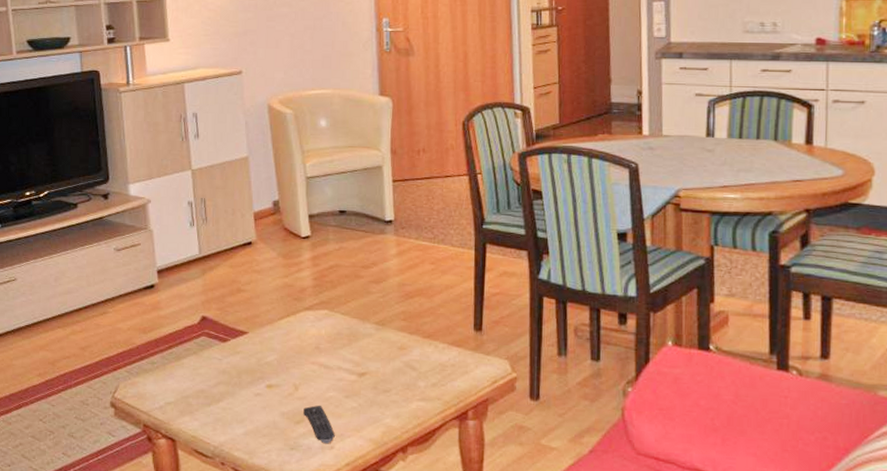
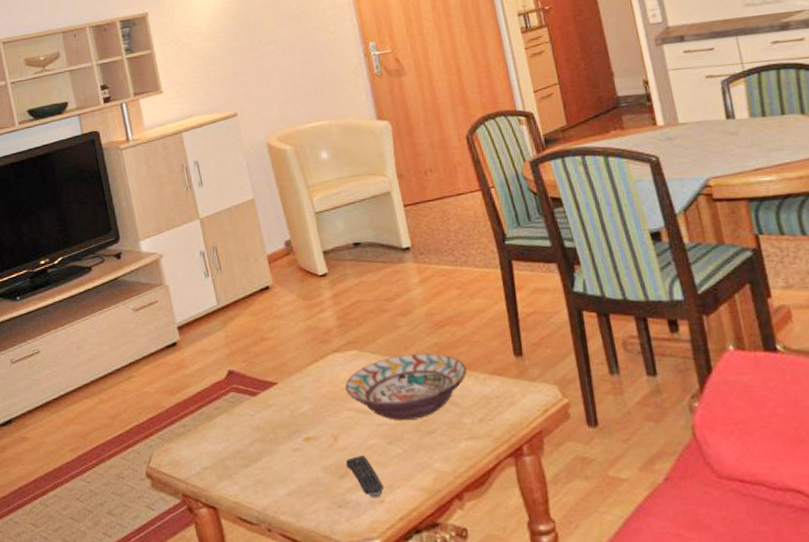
decorative bowl: none [312,318,428,378] -> present [345,353,467,420]

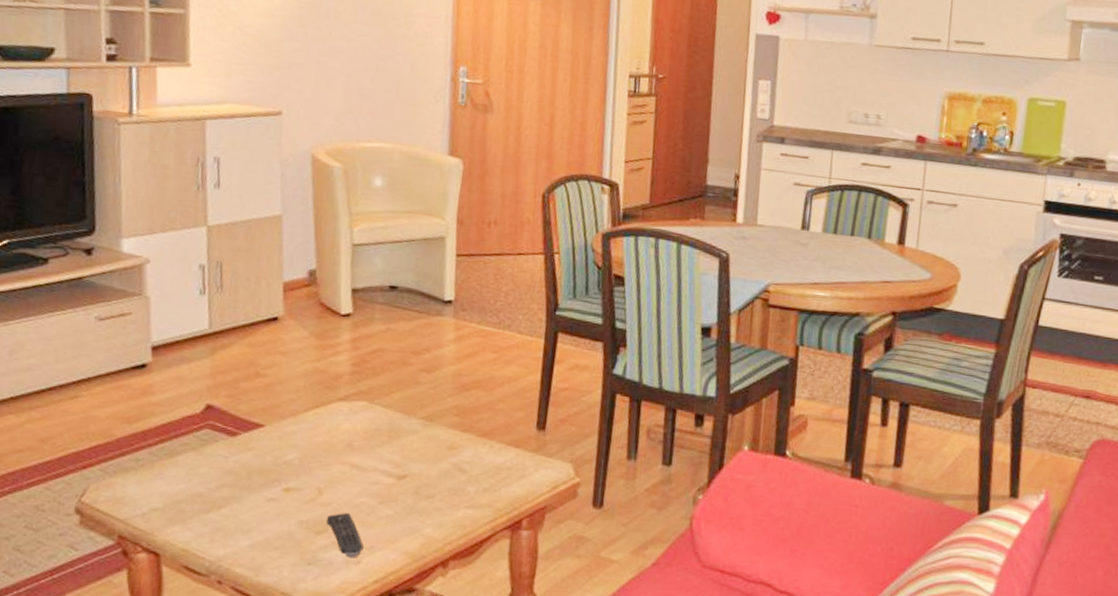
decorative bowl: present [345,353,467,420] -> none [344,413,484,482]

